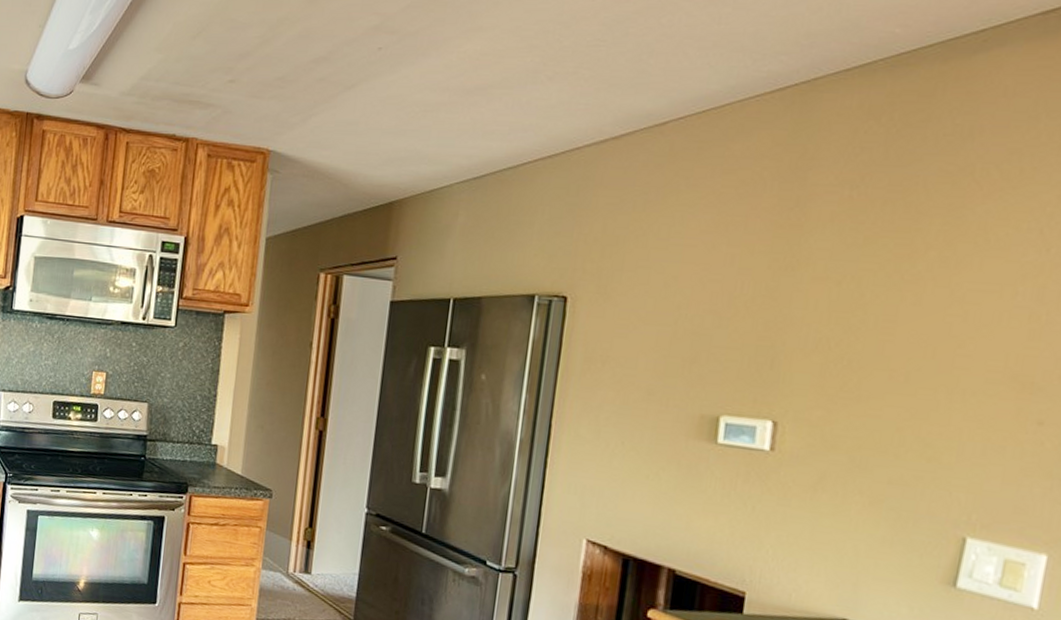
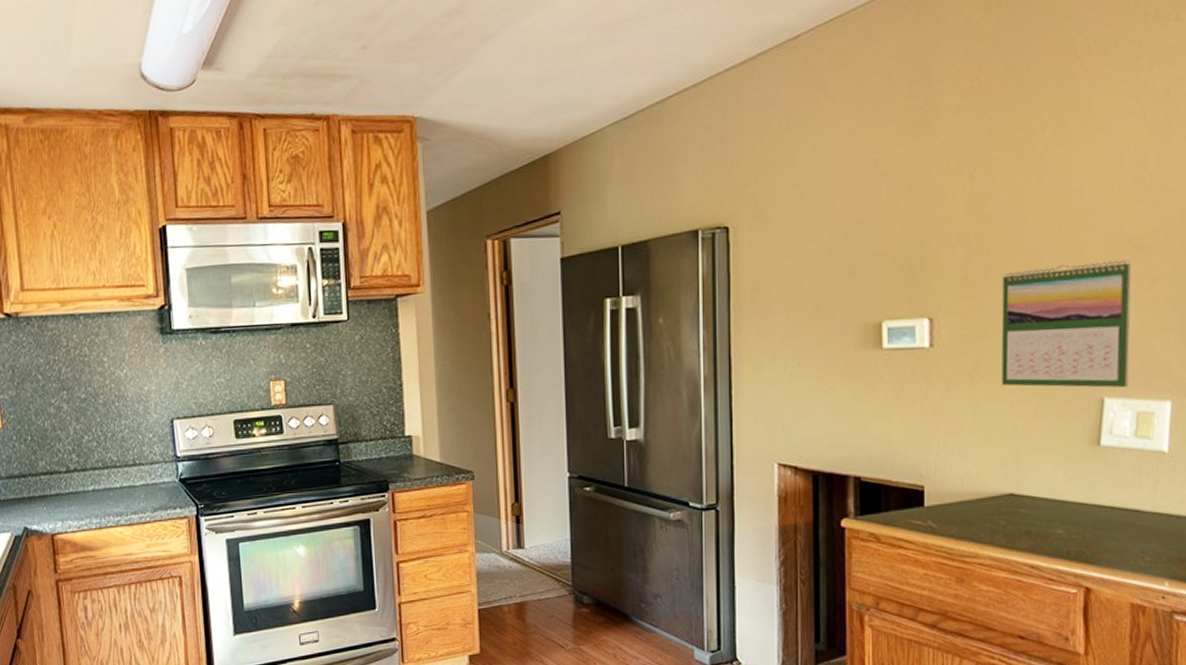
calendar: none [847,388,1015,532] -> present [1001,259,1132,388]

